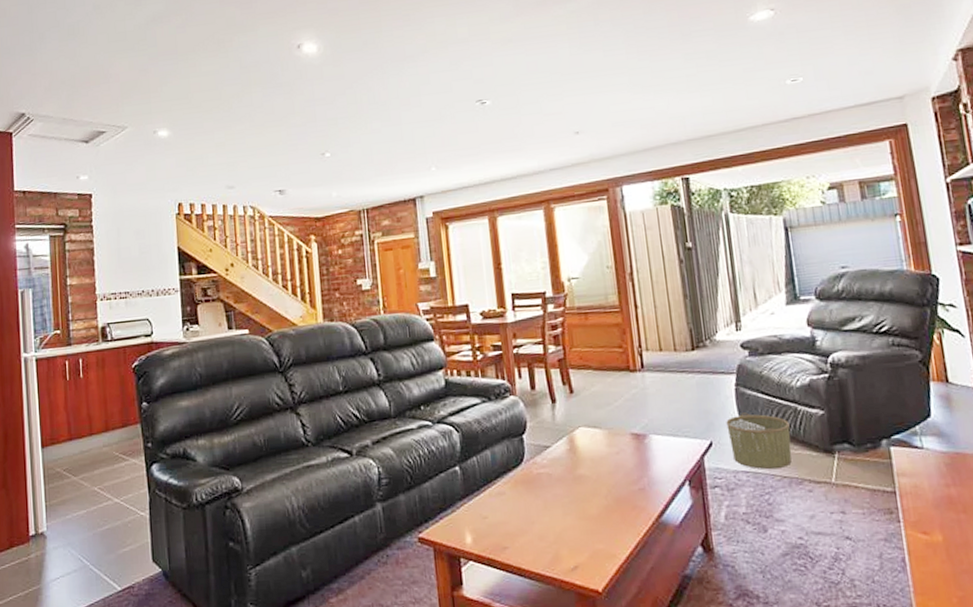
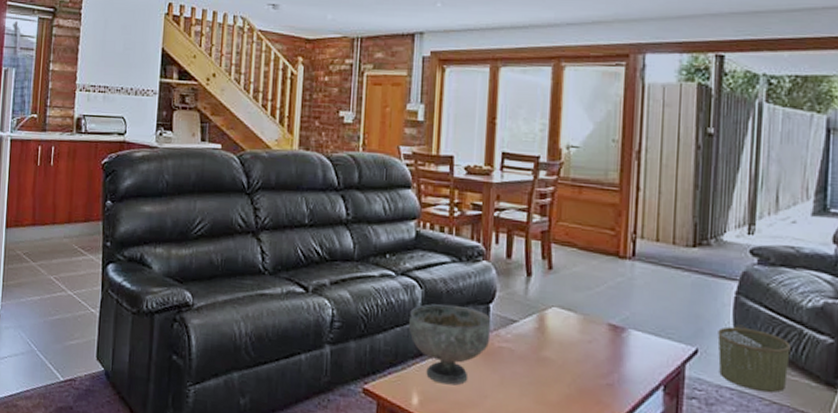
decorative bowl: none [451,442,529,519] -> present [408,304,492,385]

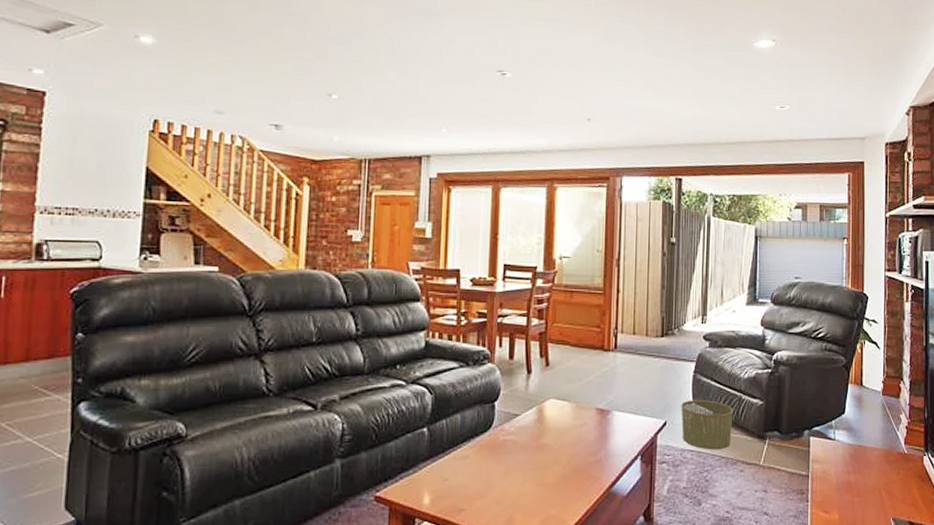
decorative bowl: present [408,304,492,385] -> none [419,406,497,481]

